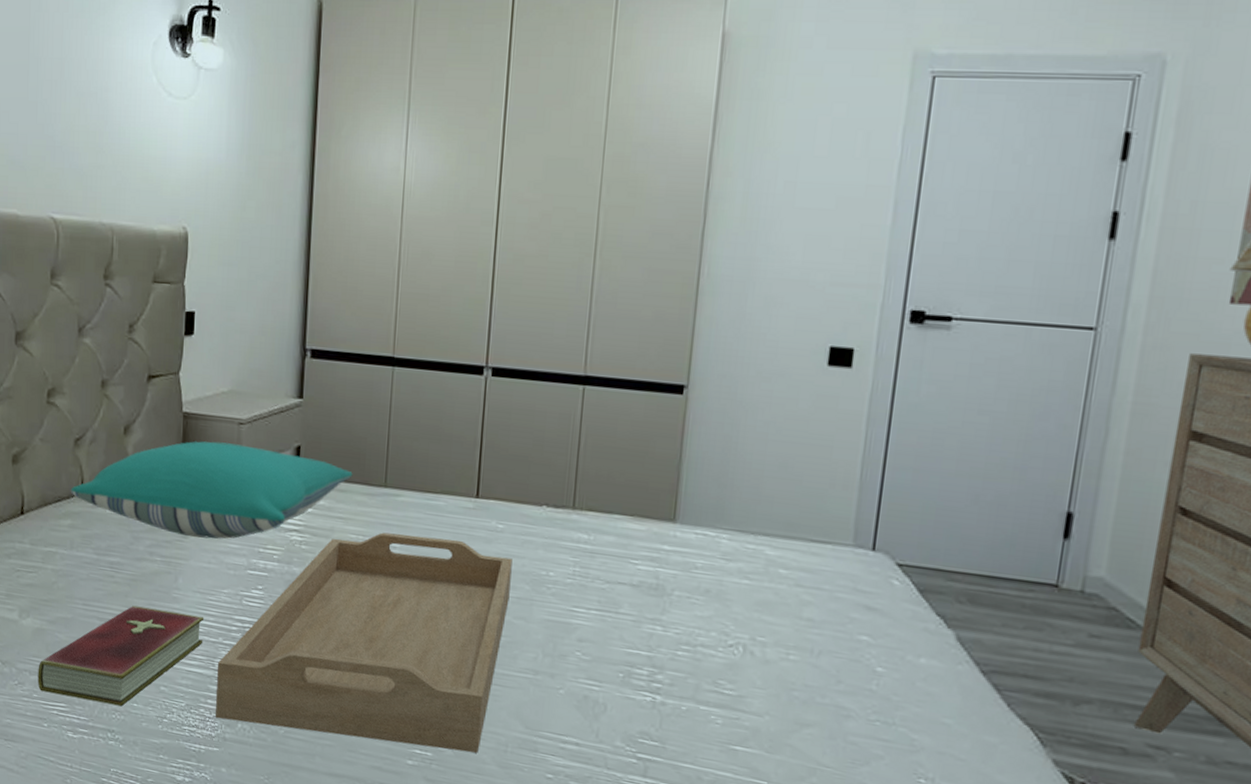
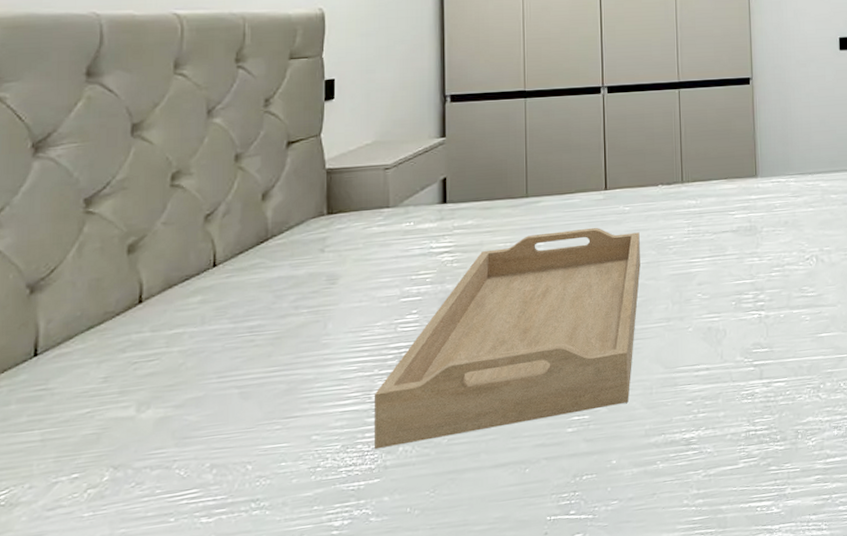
hardcover book: present [37,605,204,707] -> none [161,354,358,485]
pillow: present [70,441,353,539] -> none [200,186,497,283]

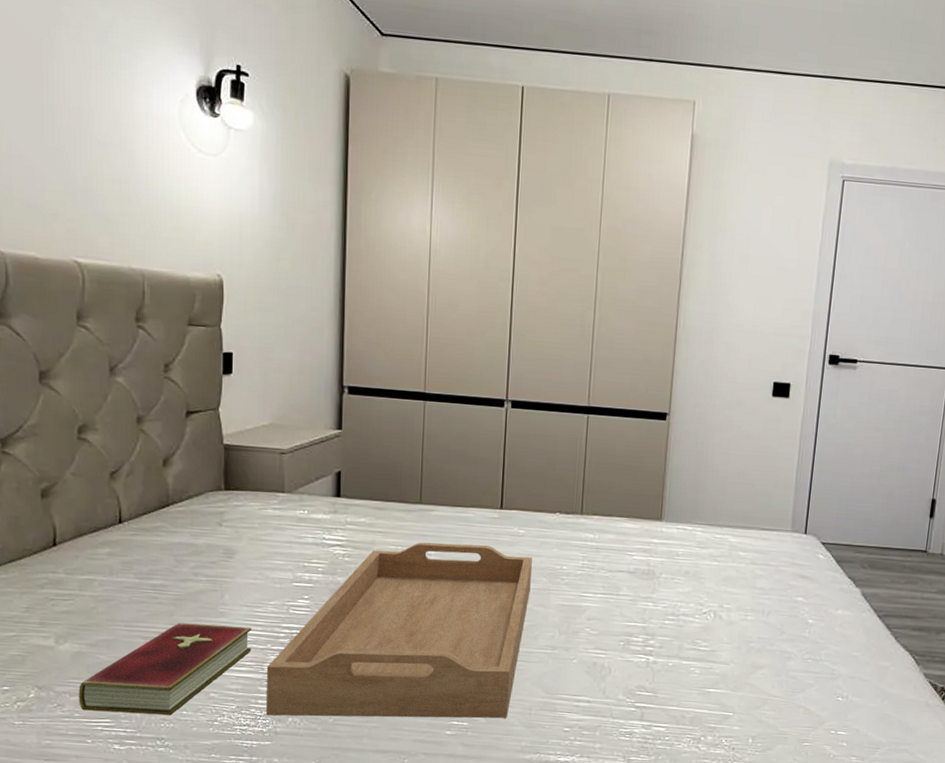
hardcover book: none [161,354,358,485] -> present [79,623,252,716]

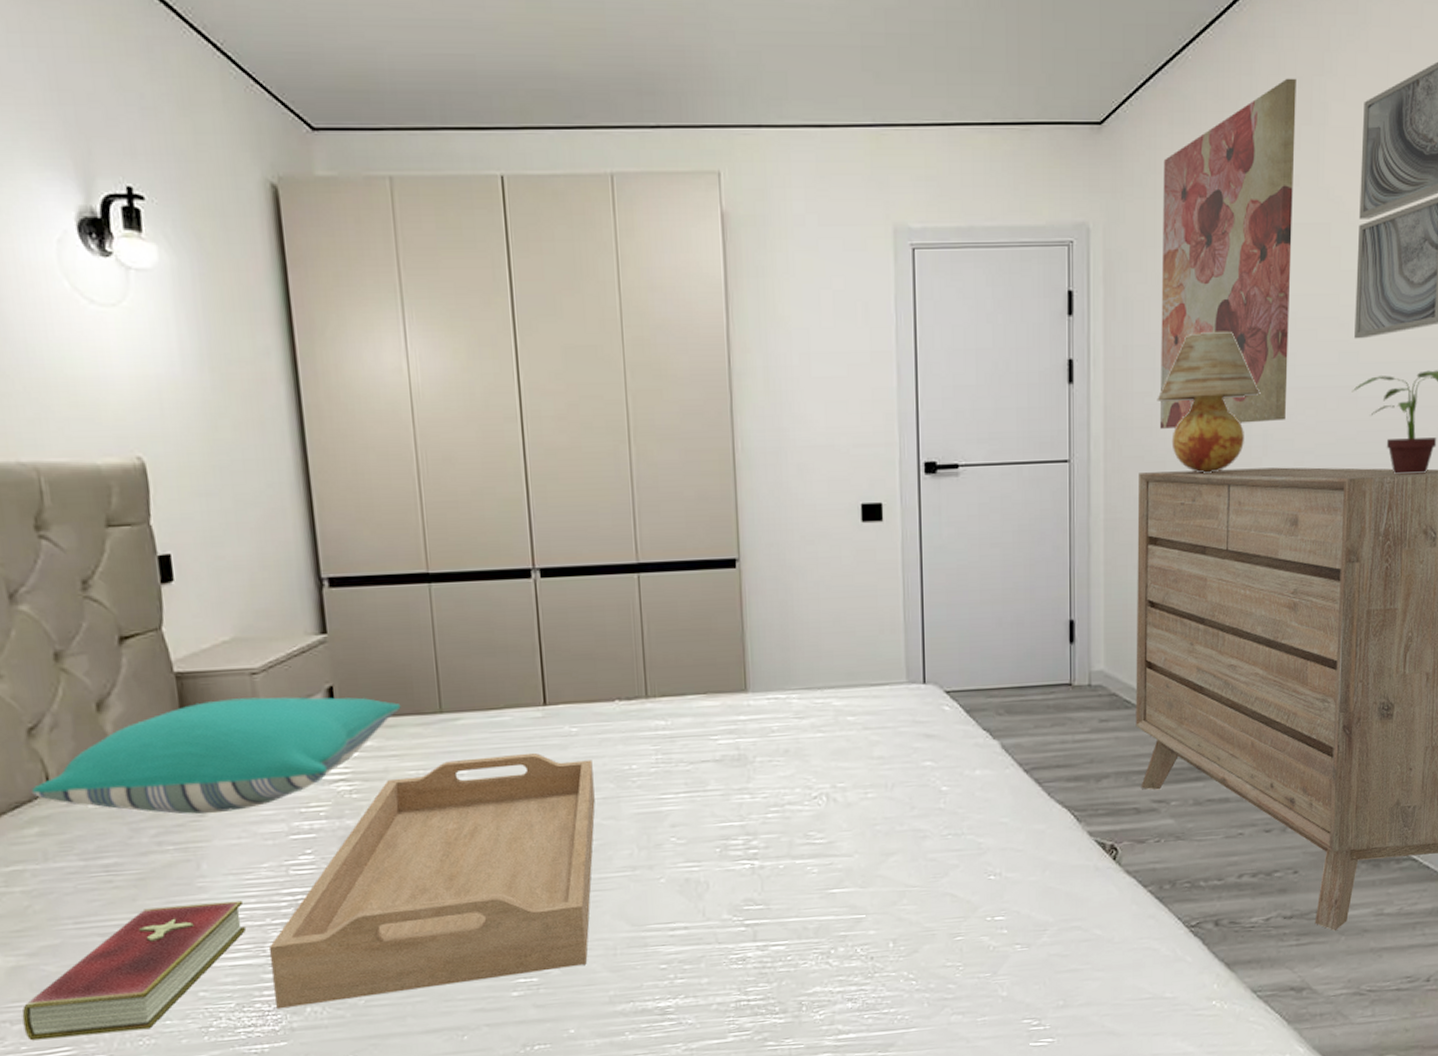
pillow: none [107,470,391,558] -> present [31,697,401,815]

